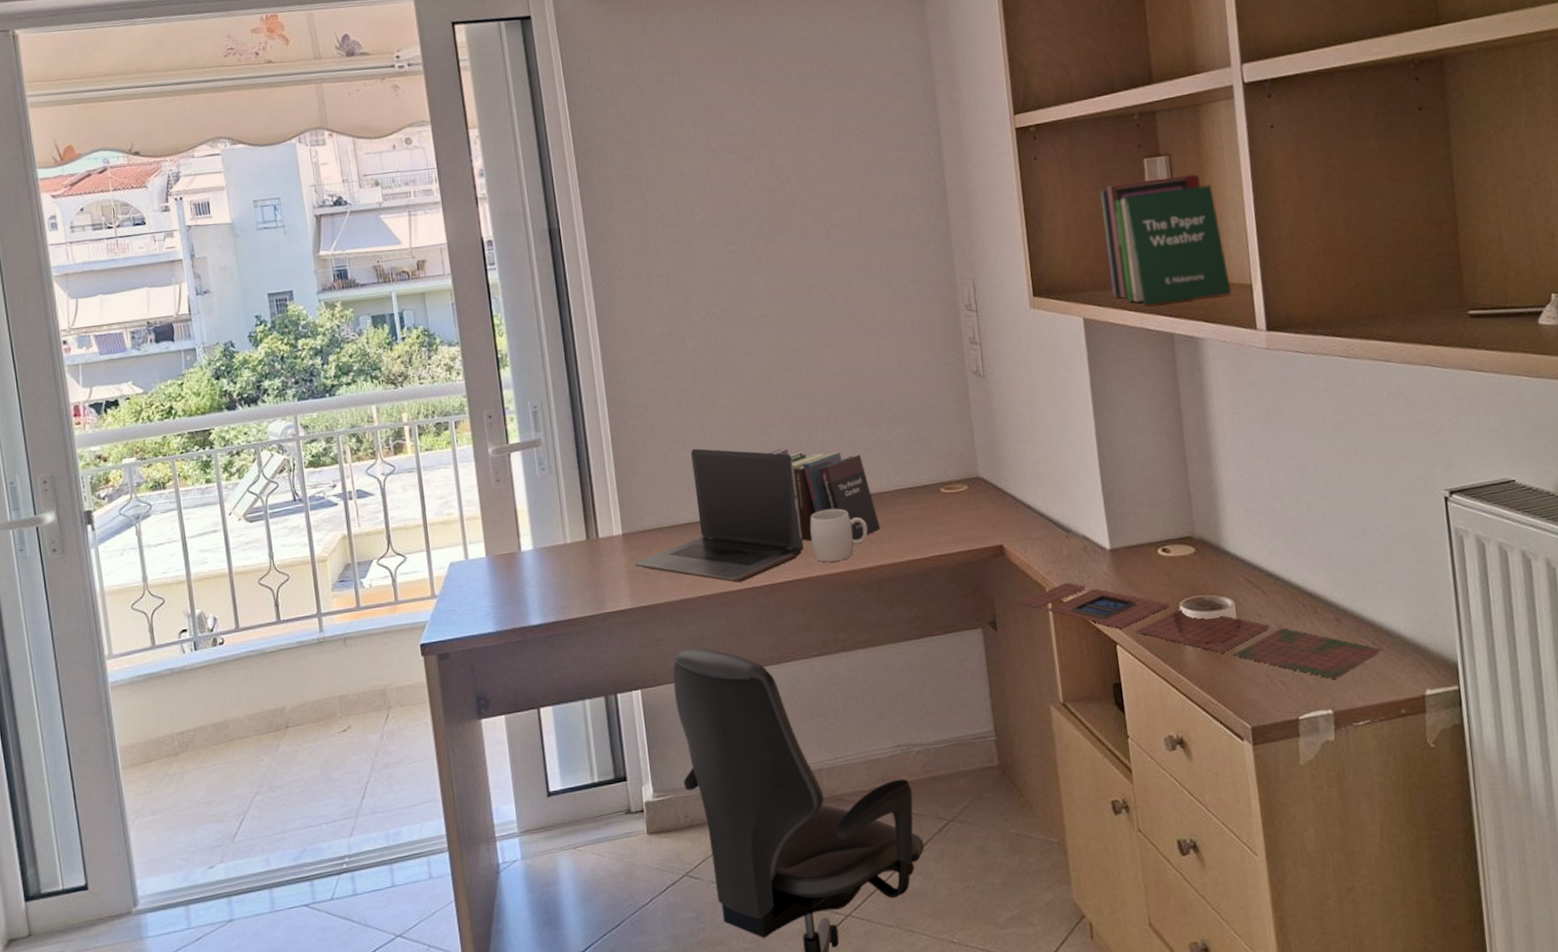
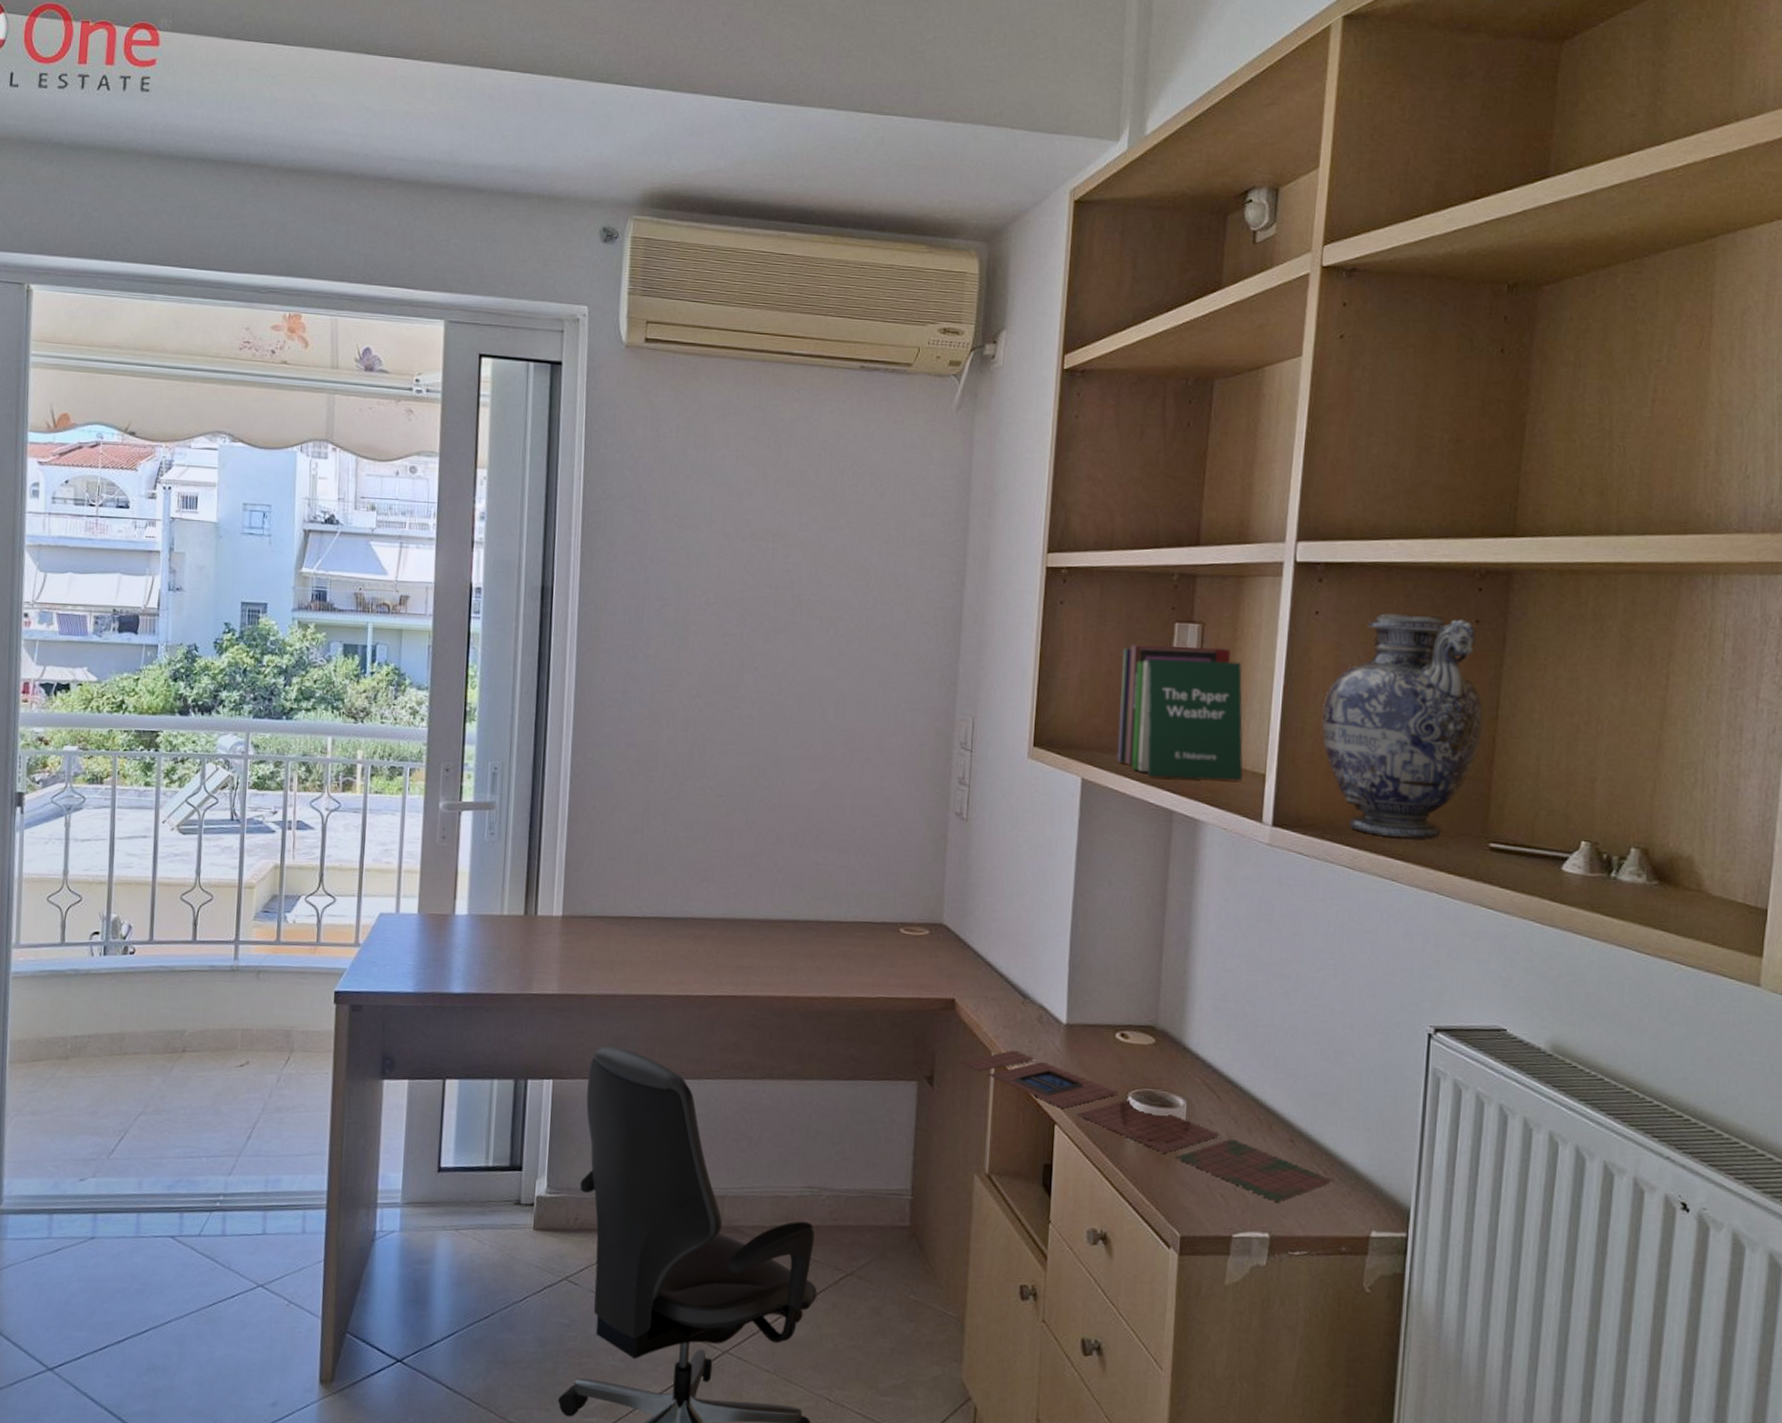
laptop computer: present [634,448,804,583] -> none [569,841,752,988]
books: present [768,448,880,542] -> none [727,857,831,966]
mug: present [810,508,868,563] -> none [756,928,817,985]
decorative vase: none [1293,108,1444,322] -> present [1321,613,1485,839]

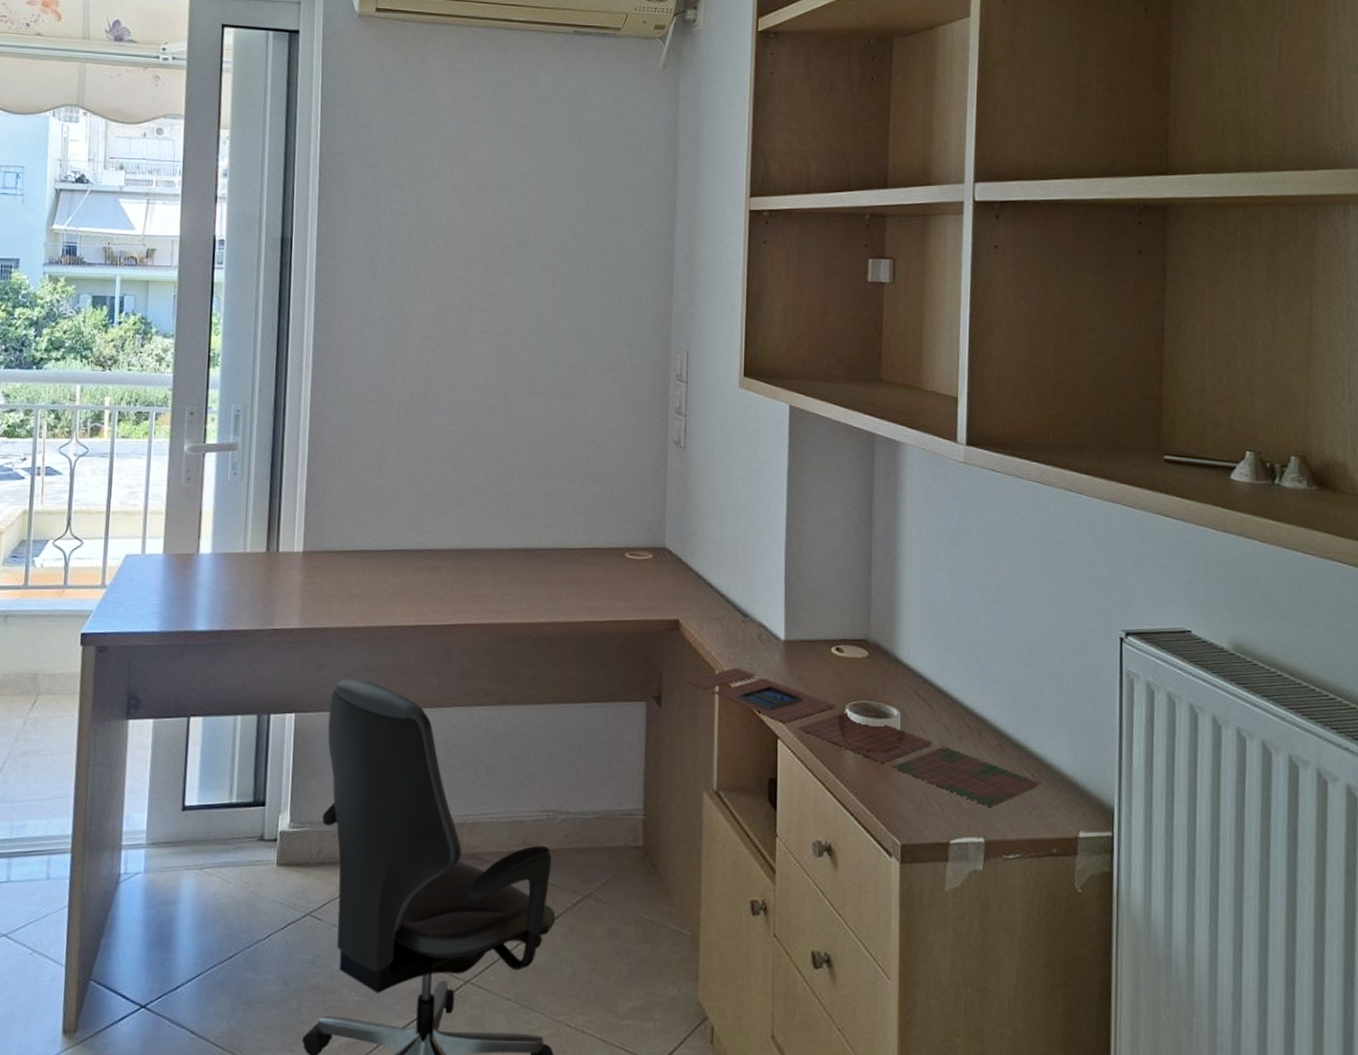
books: present [1116,644,1243,781] -> none [821,279,937,404]
decorative vase: present [1321,613,1485,839] -> none [1005,246,1152,454]

